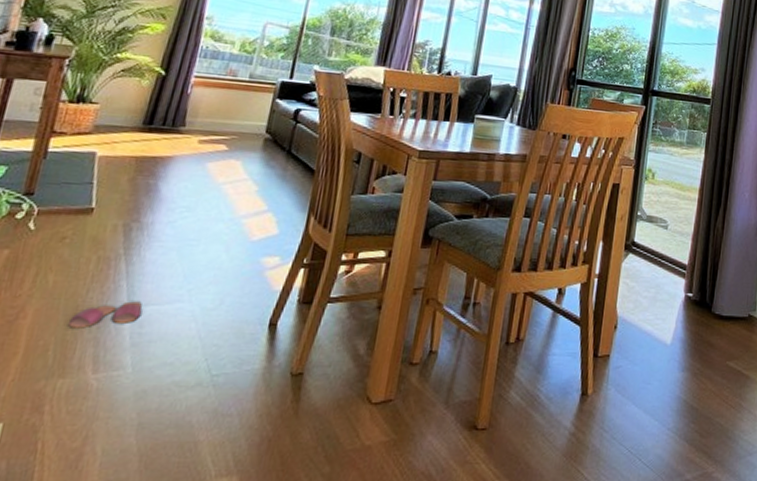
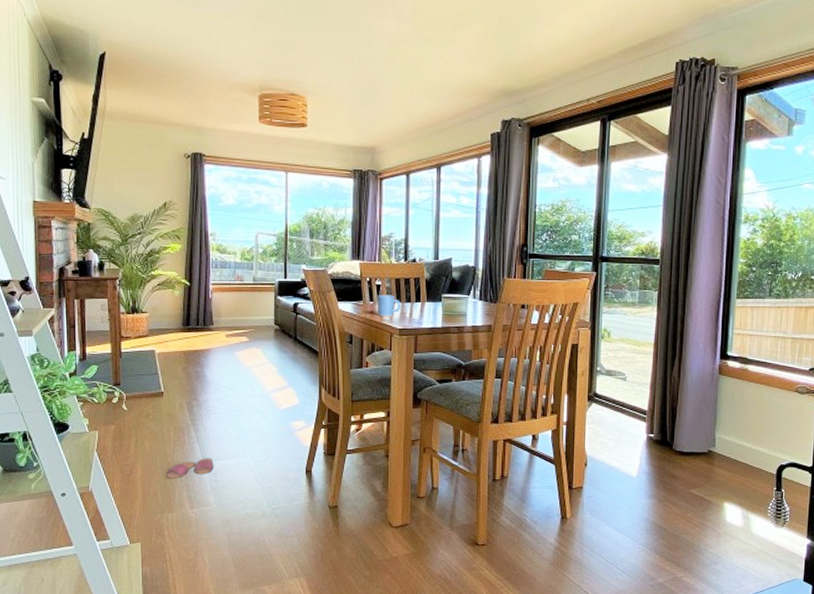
mug: none [396,108,426,136] -> present [376,294,400,317]

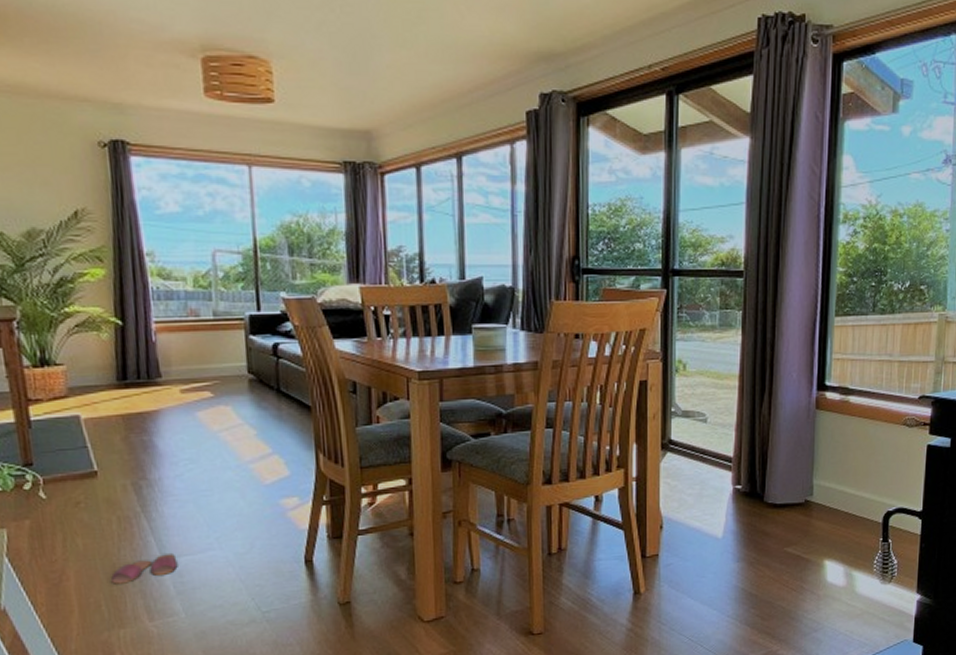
mug: present [376,294,400,317] -> none [385,327,418,357]

